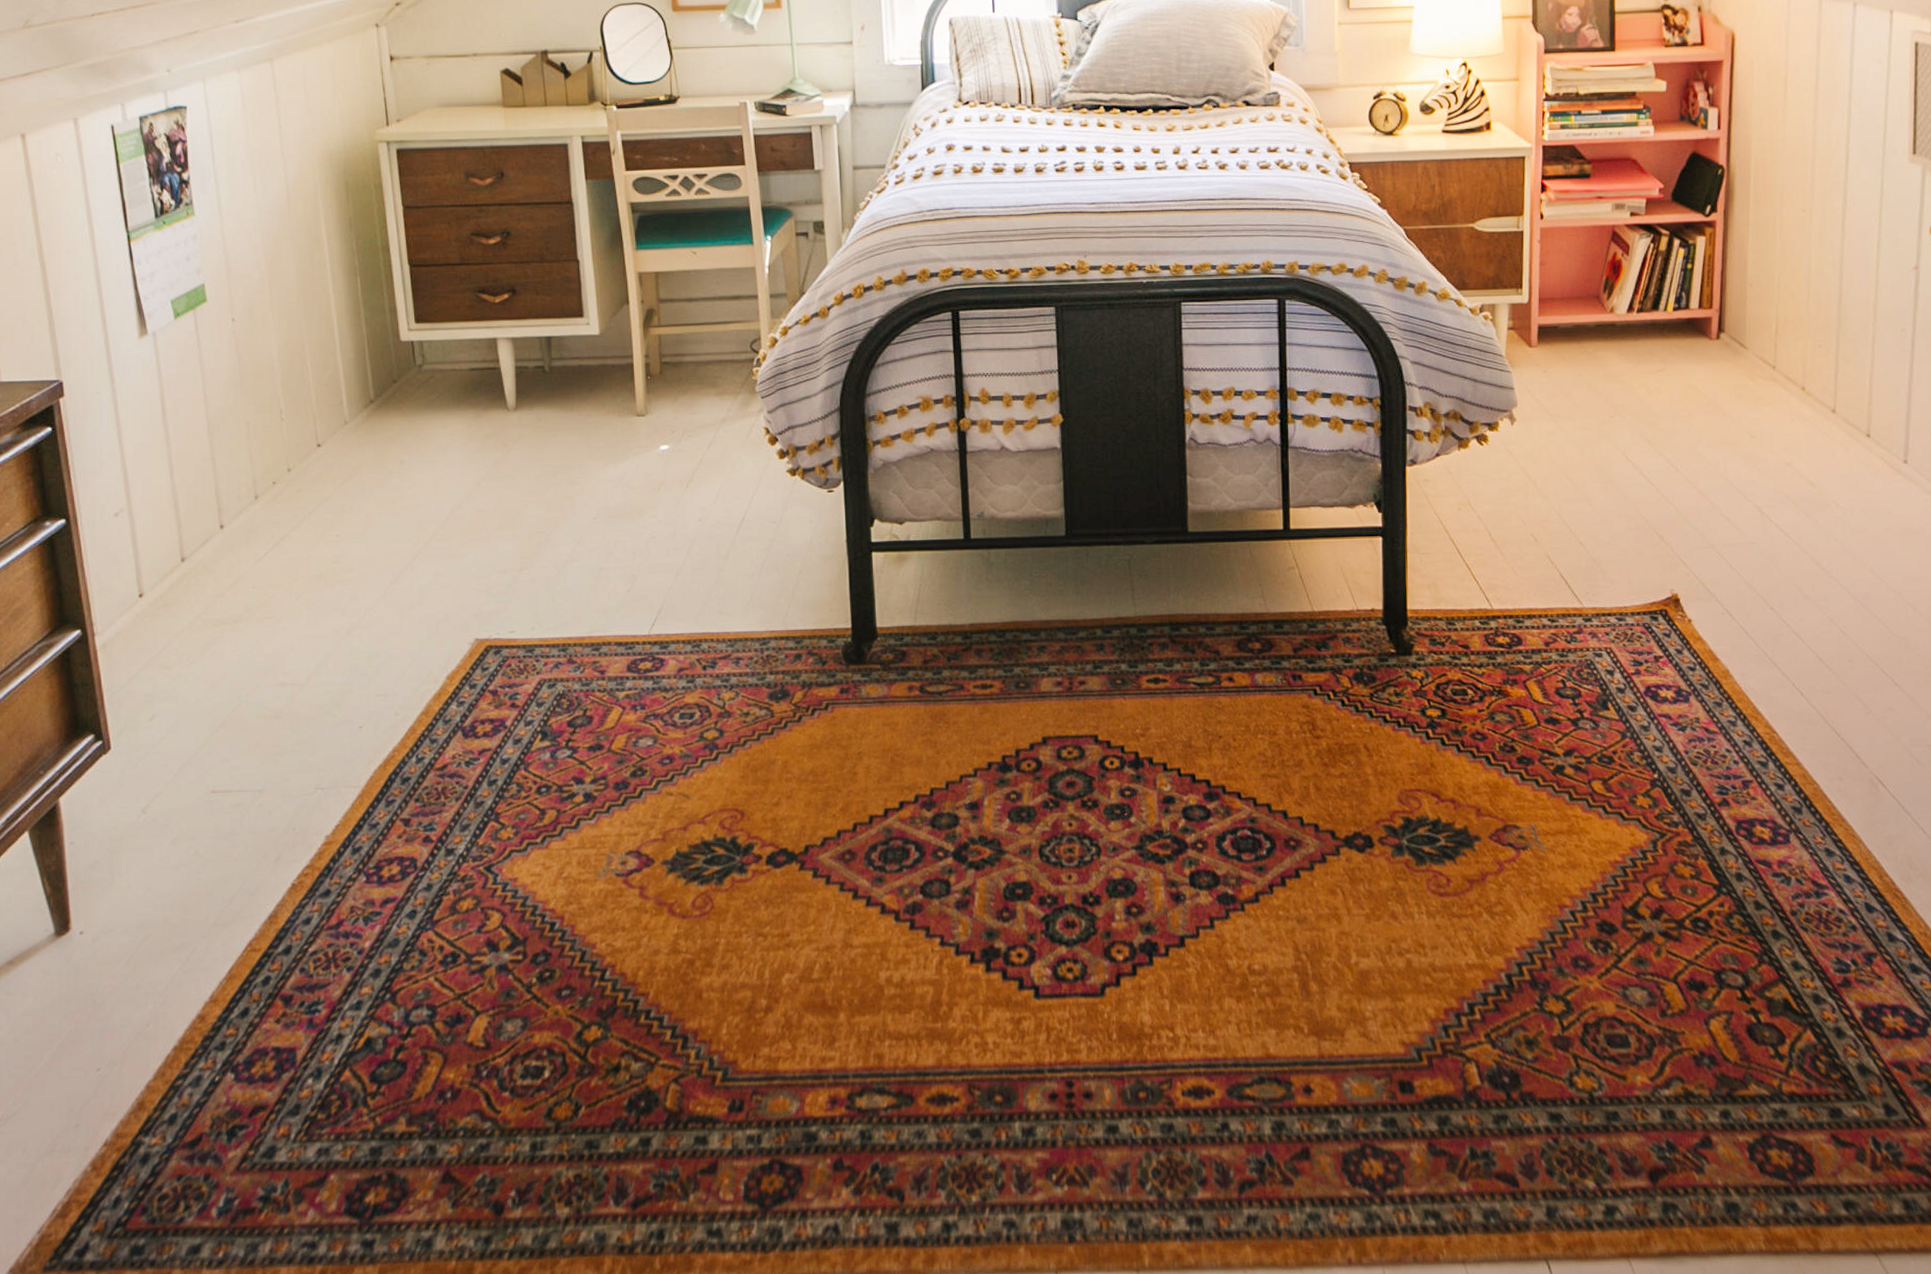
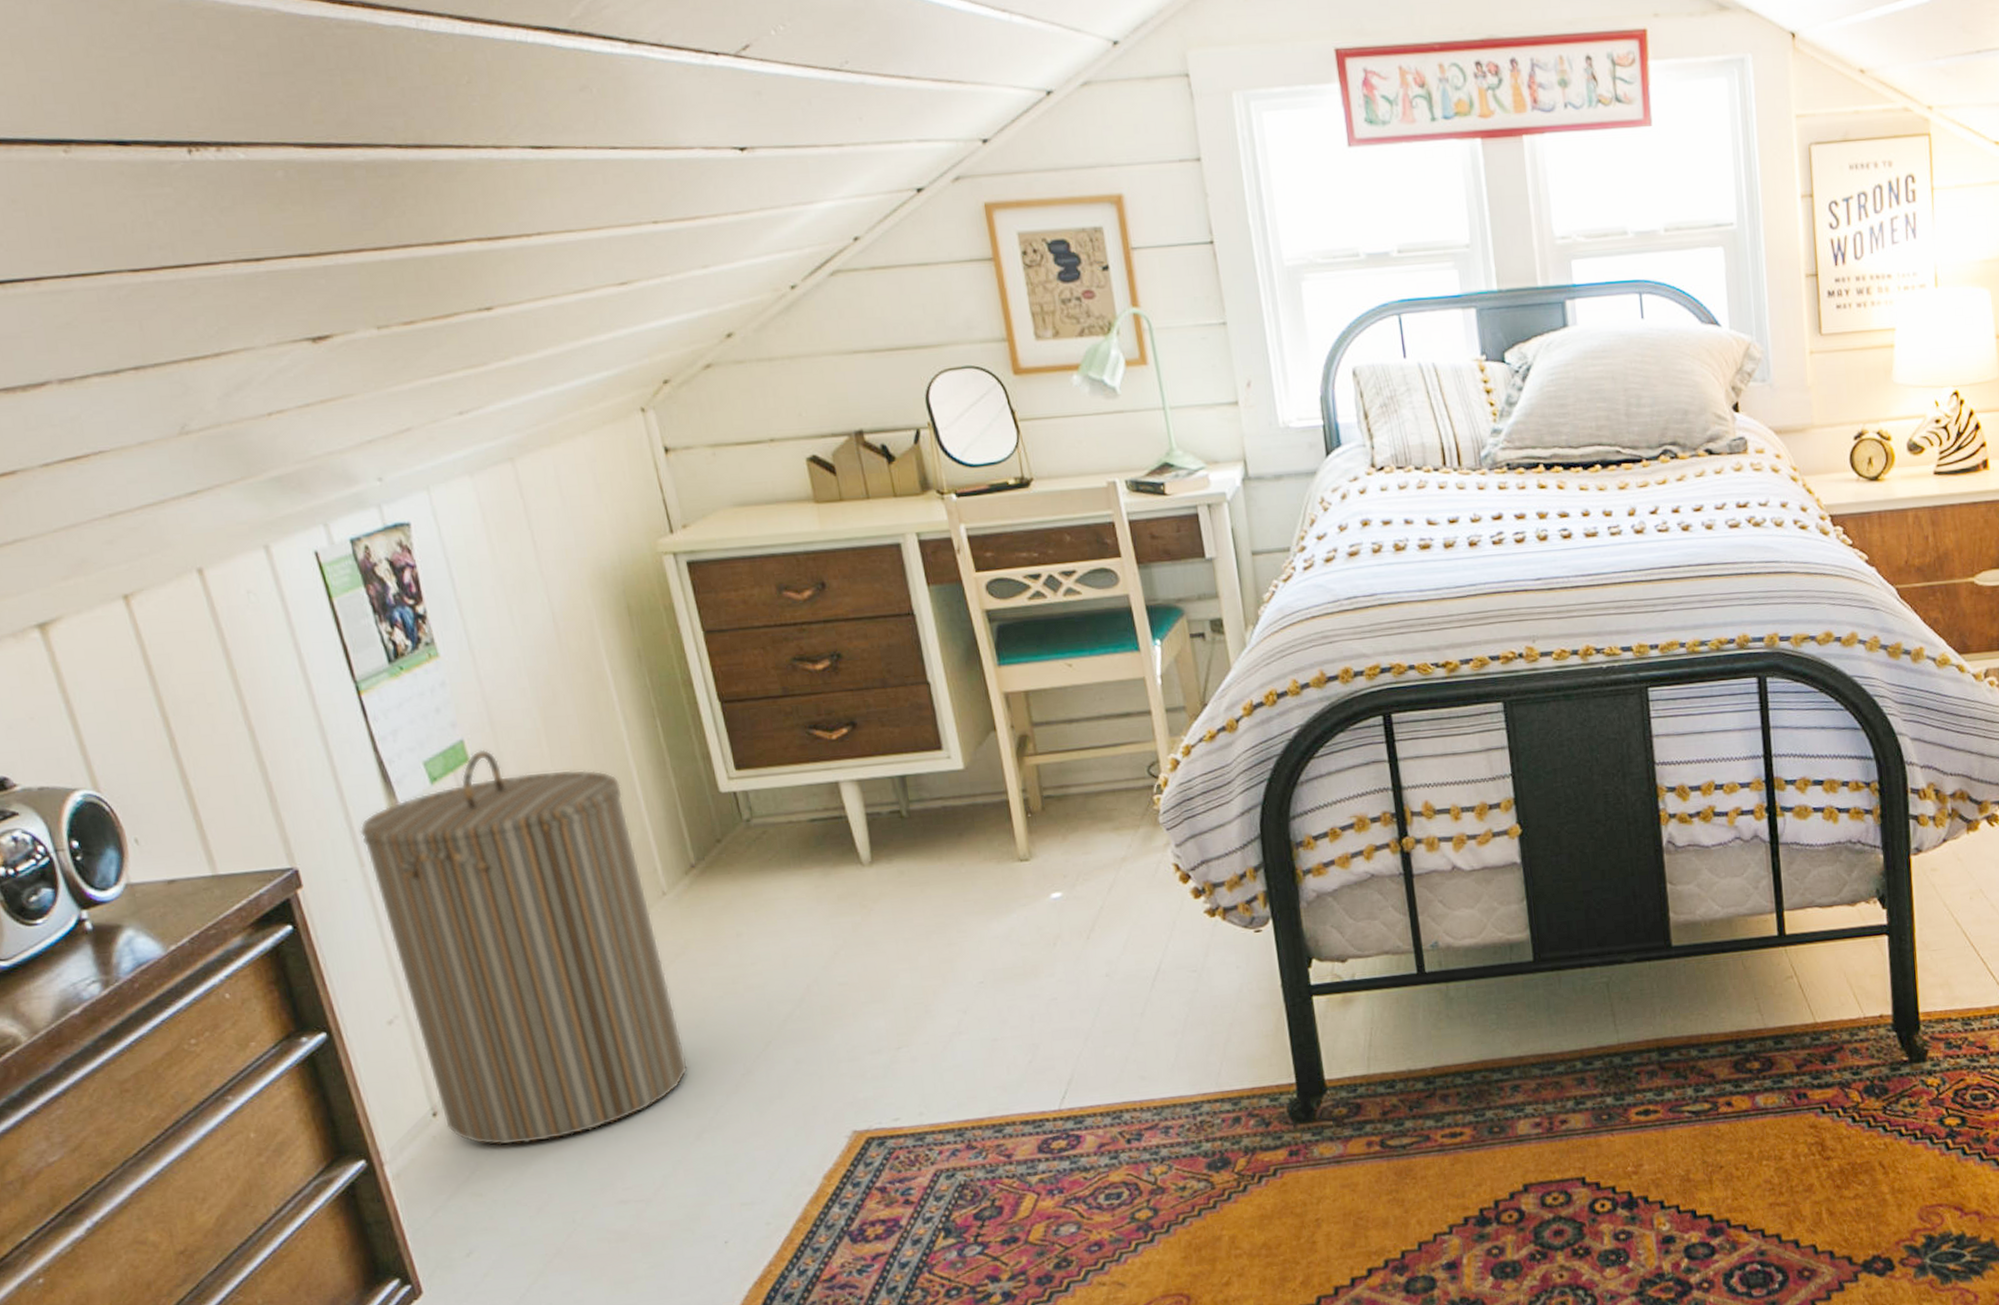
laundry hamper: none [114,293,348,627] -> present [359,749,689,1146]

